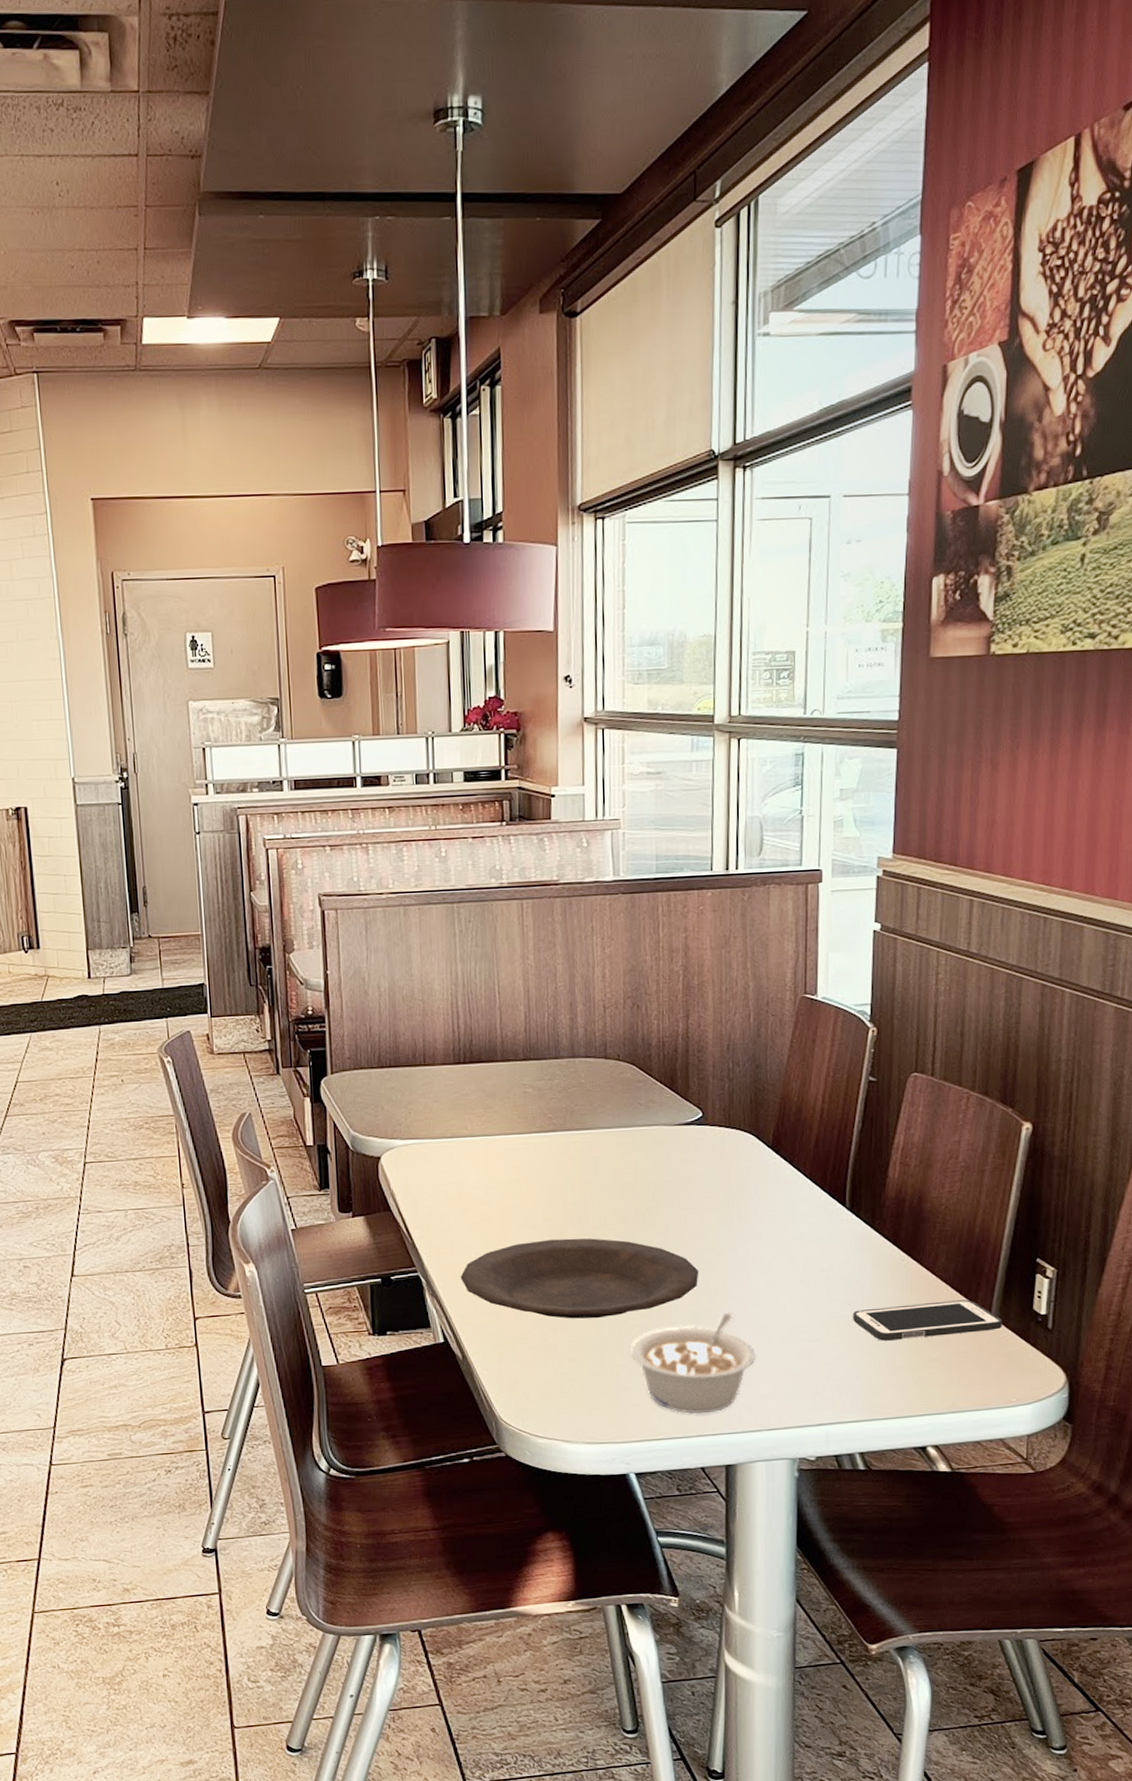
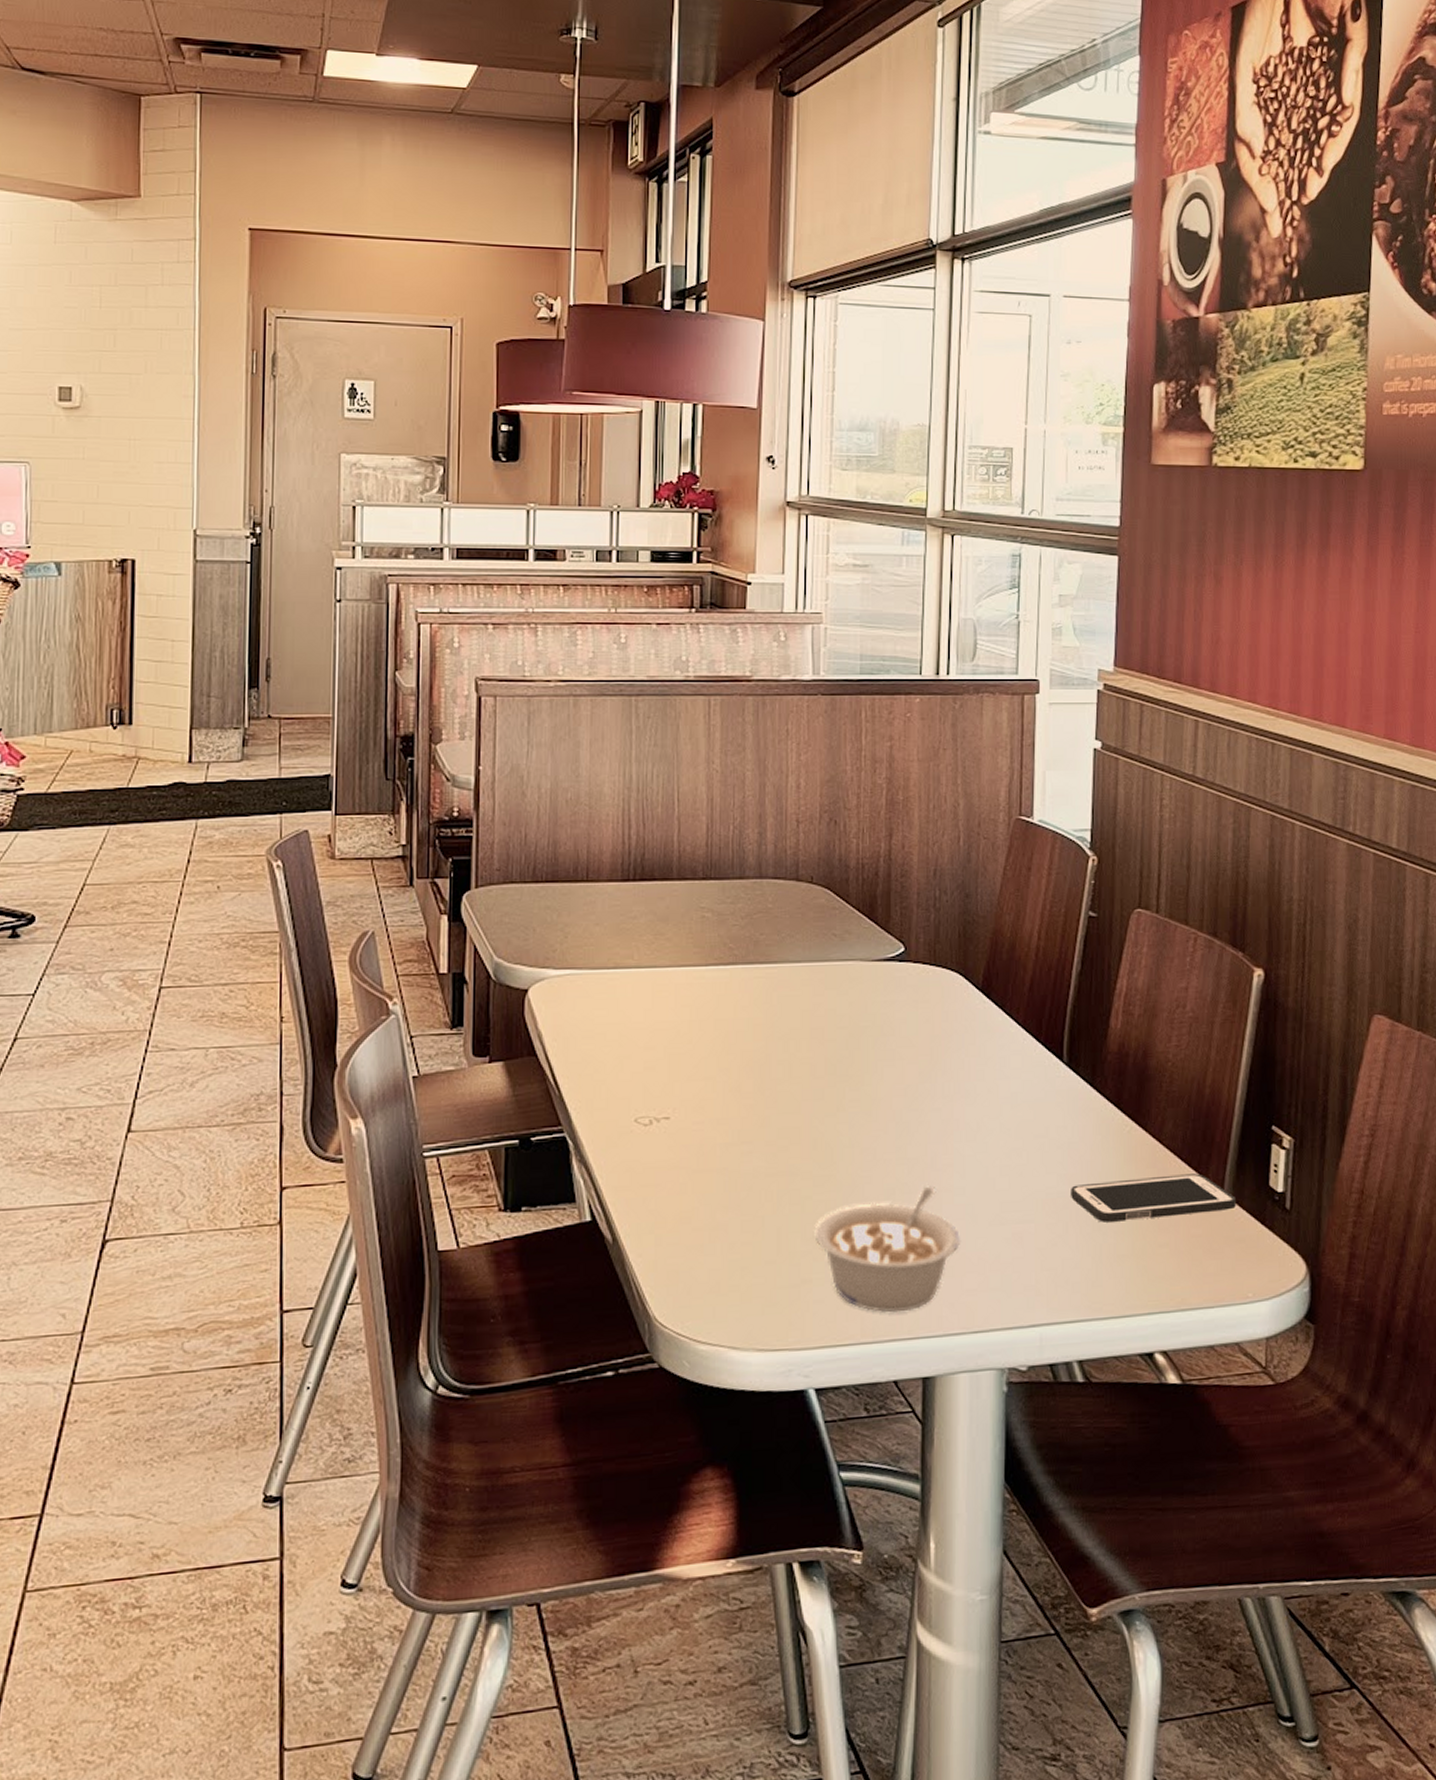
plate: present [460,1238,699,1319] -> none [615,1093,897,1193]

